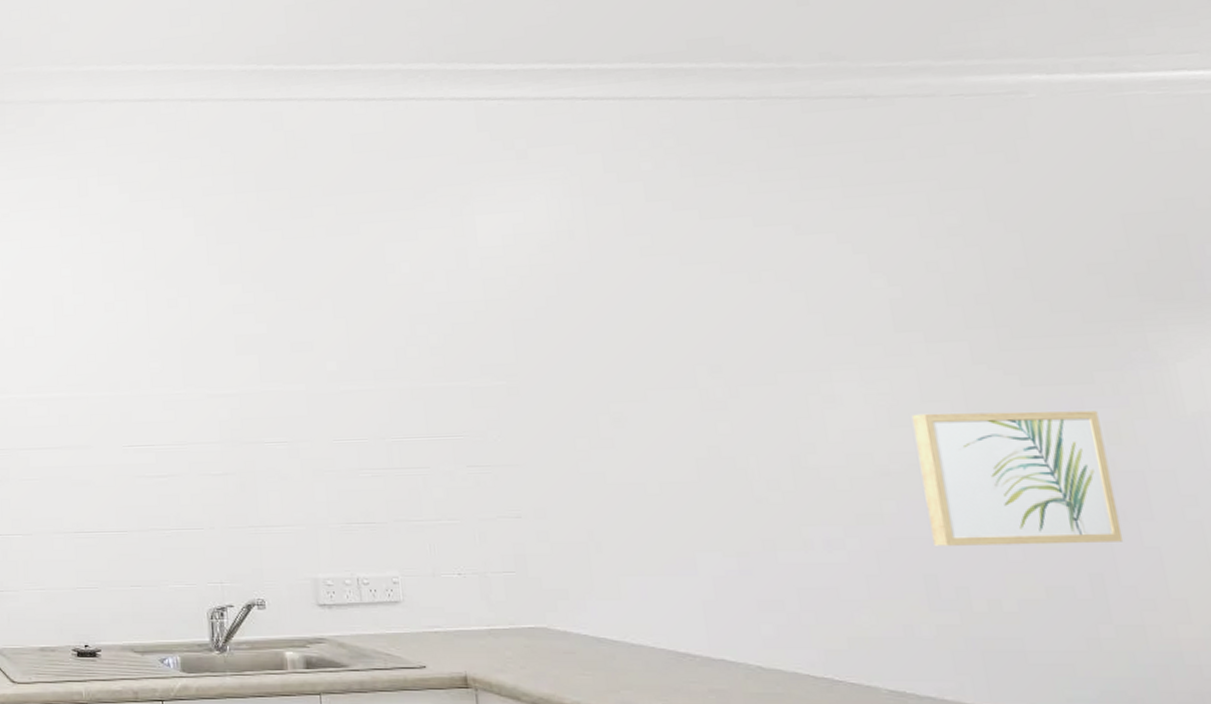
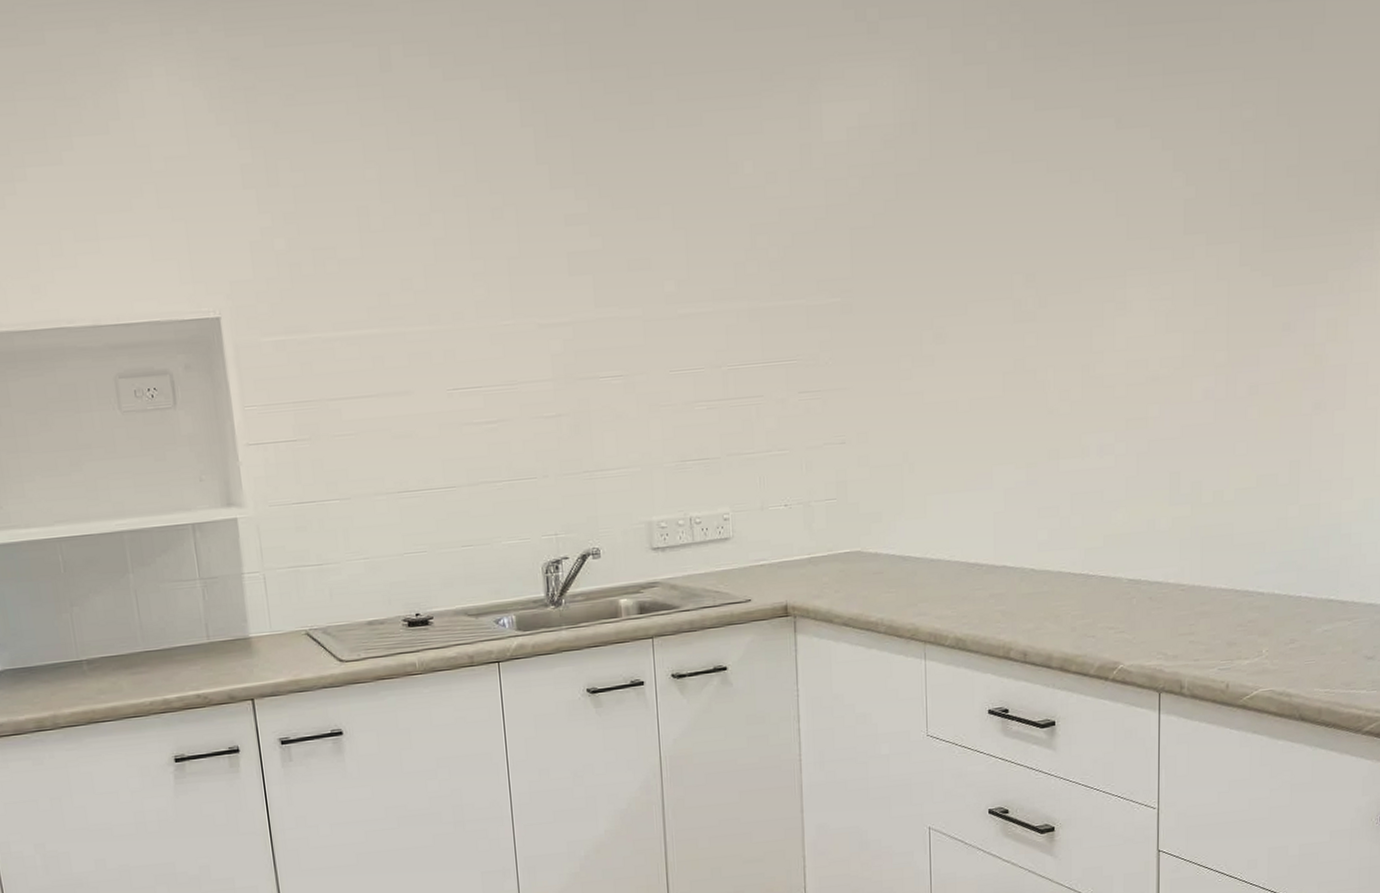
wall art: present [911,410,1124,546] -> none [1182,309,1324,445]

